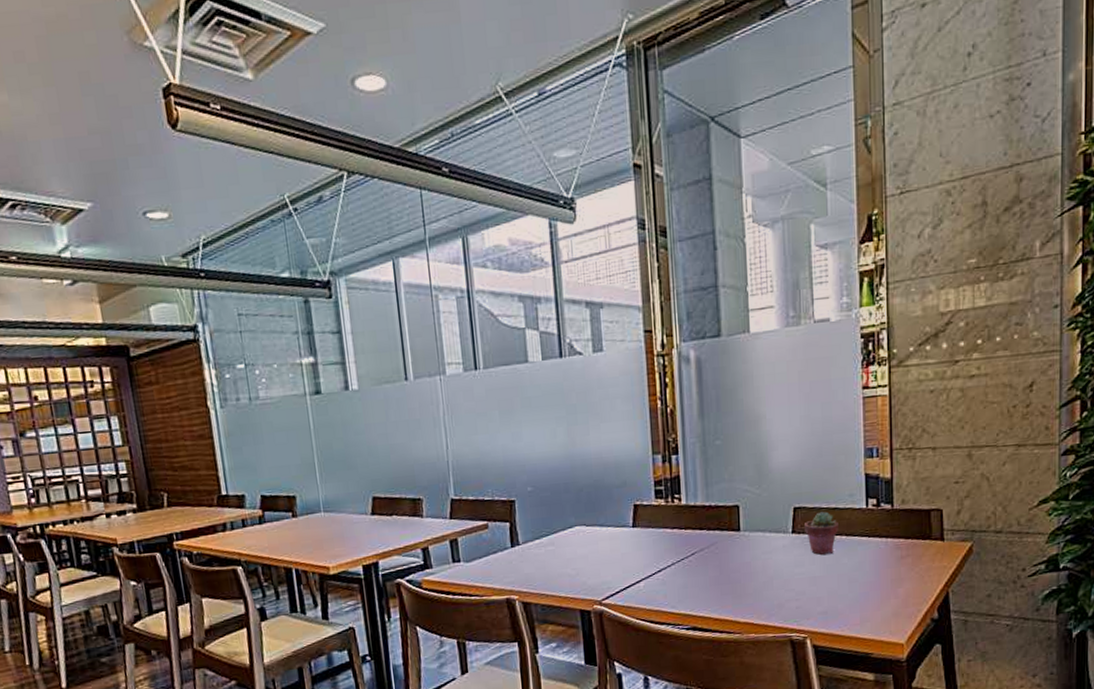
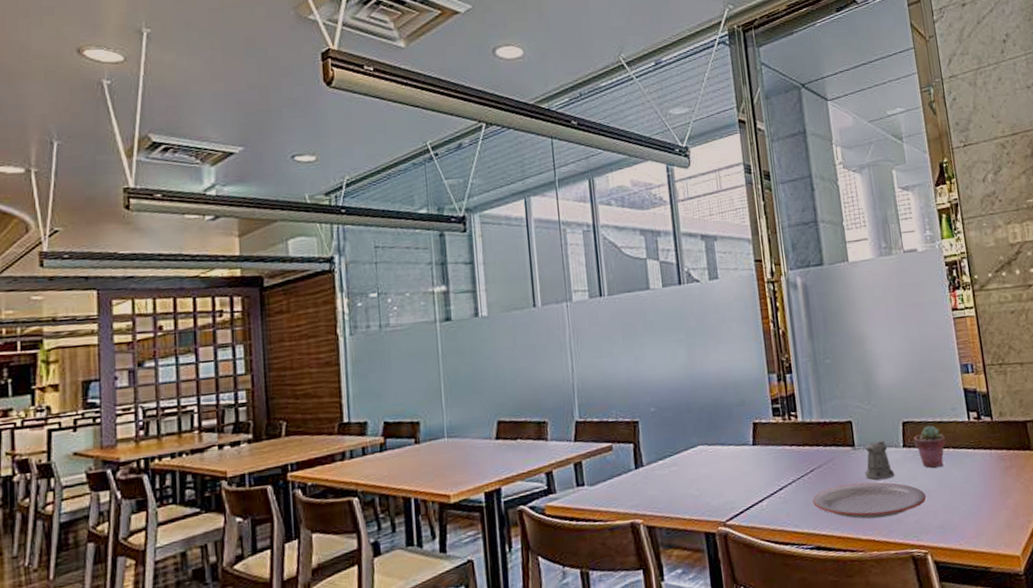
plate: none [692,567,811,603] -> present [812,482,926,519]
pepper shaker: none [736,526,781,565] -> present [851,441,895,480]

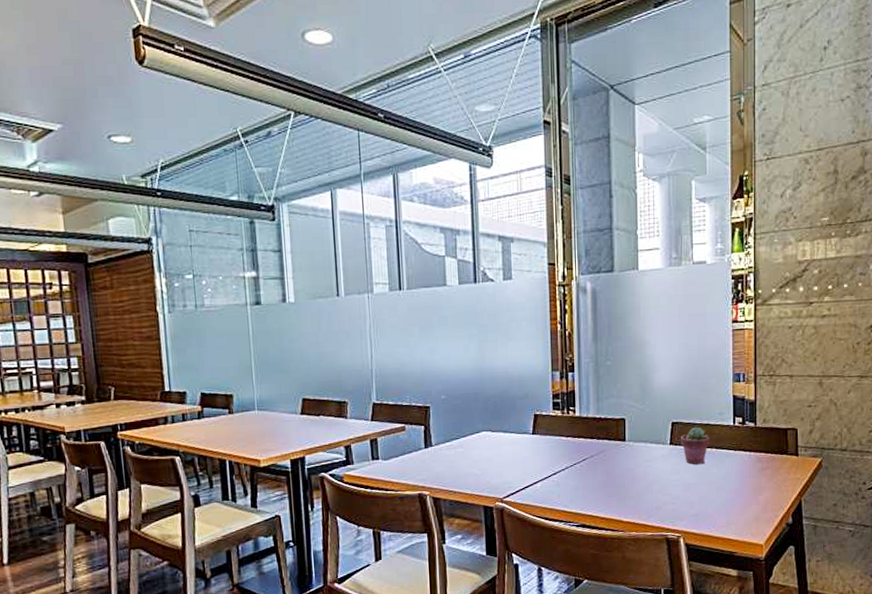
plate: present [812,482,926,519] -> none [582,473,685,505]
pepper shaker: present [851,441,895,480] -> none [622,438,659,472]

